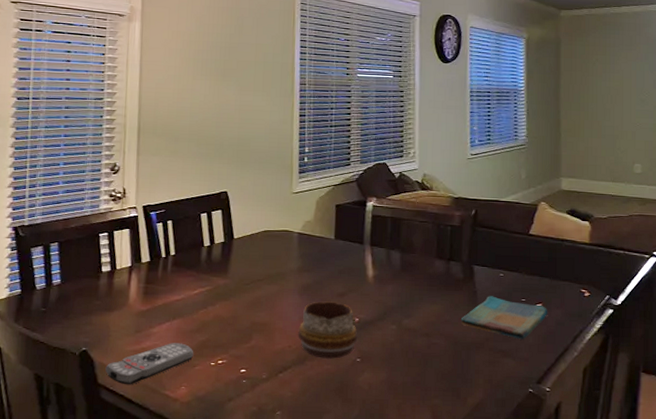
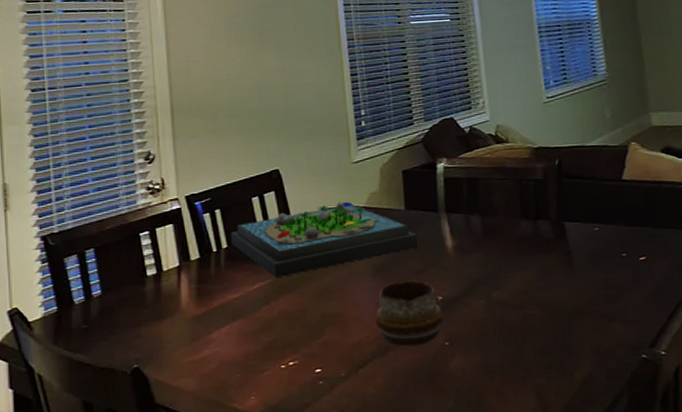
remote control: present [105,343,194,385] -> none [162,347,261,402]
board game: none [178,226,343,286] -> present [230,201,418,278]
dish towel: present [460,296,548,340] -> none [556,254,654,300]

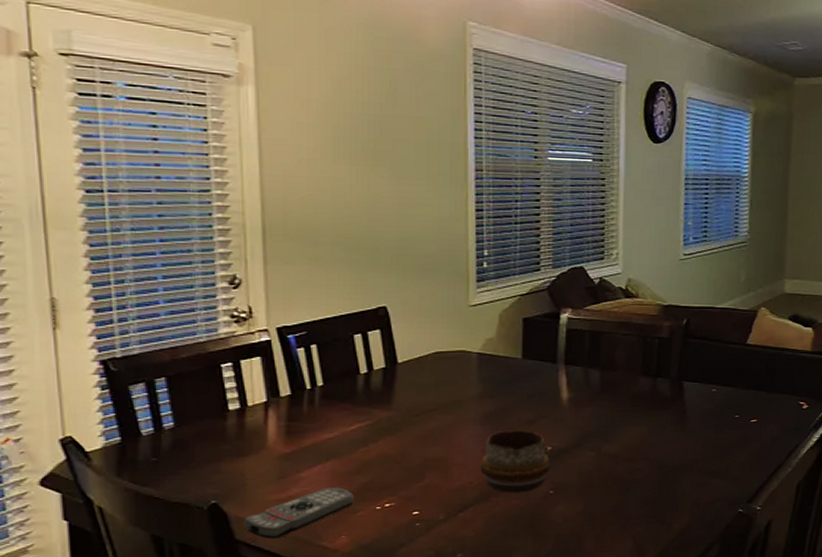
remote control: none [162,347,261,402] -> present [243,487,355,539]
board game: present [230,201,418,278] -> none [327,346,532,419]

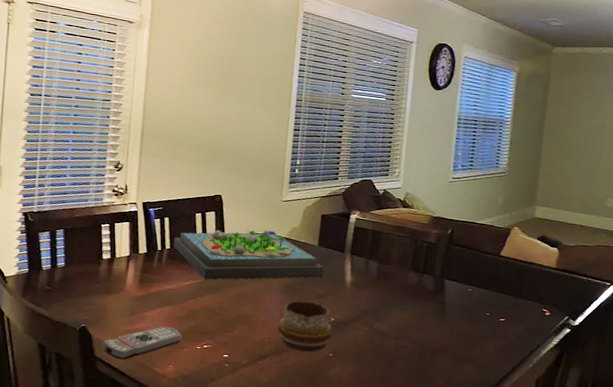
board game: none [327,346,532,419] -> present [173,229,324,280]

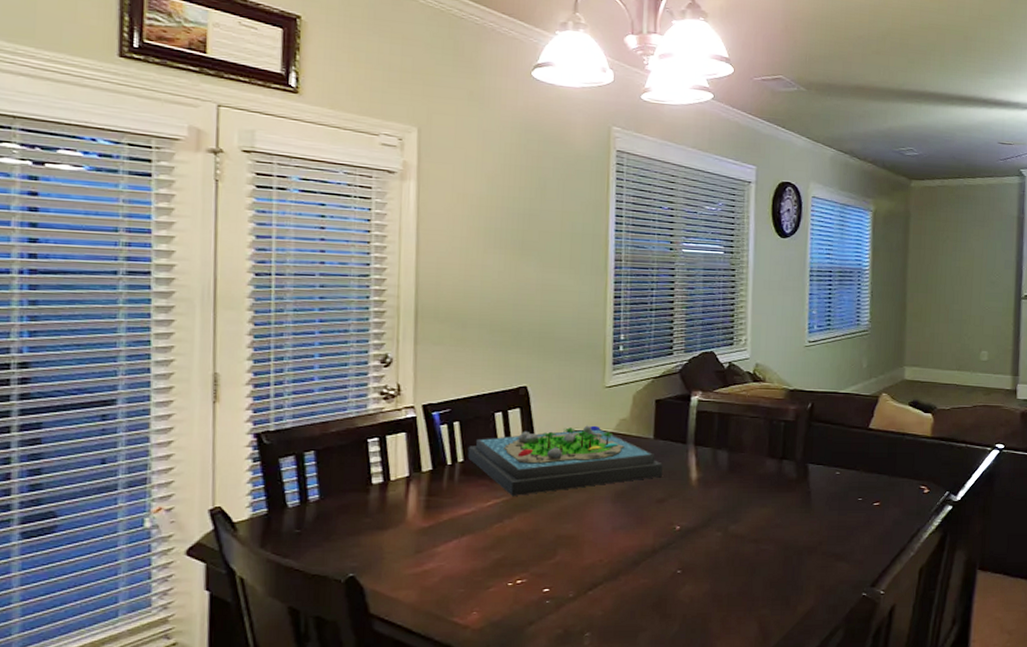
remote control: present [102,326,182,360] -> none [378,563,488,614]
decorative bowl: present [277,300,332,352] -> none [610,509,679,572]

